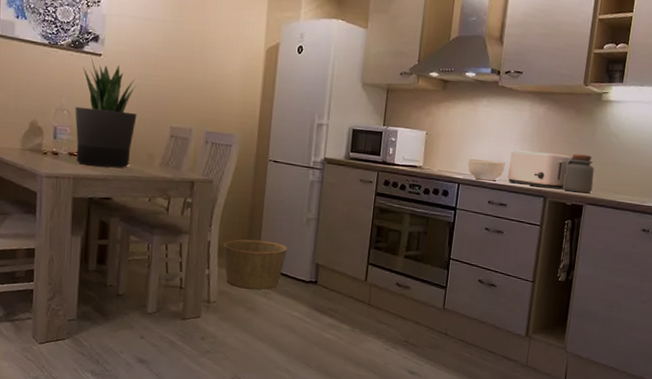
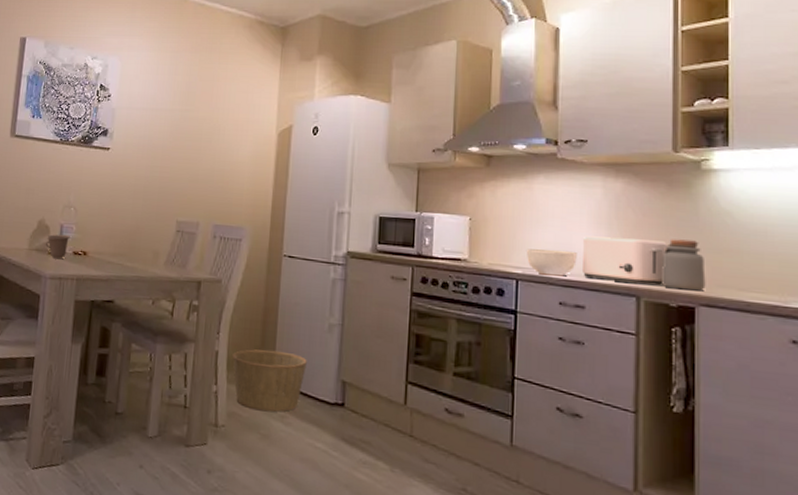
cup: none [39,135,65,159] -> present [45,234,70,259]
planter: present [75,56,137,168] -> none [80,151,143,268]

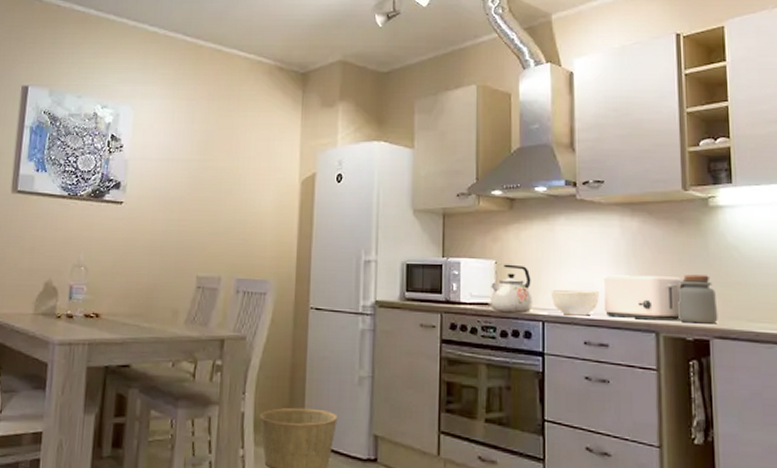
cup: present [45,234,70,259] -> none [52,296,81,323]
kettle: none [463,221,507,271] -> present [491,264,533,314]

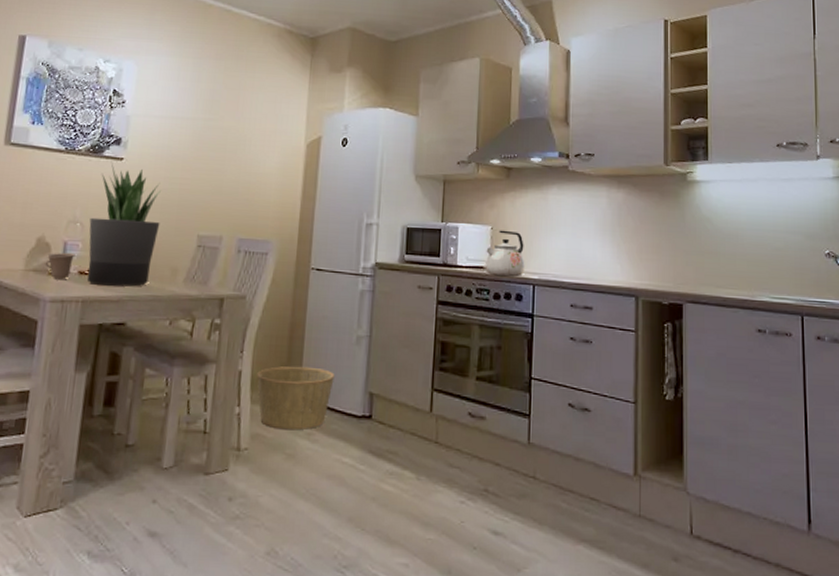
cup: none [52,296,81,323] -> present [45,252,76,280]
planter: none [92,205,160,329] -> present [86,161,161,287]
bowl: present [550,289,599,317] -> none [541,255,586,281]
toaster: present [604,275,682,321] -> none [591,242,661,286]
jar: present [677,274,718,324] -> none [655,243,691,290]

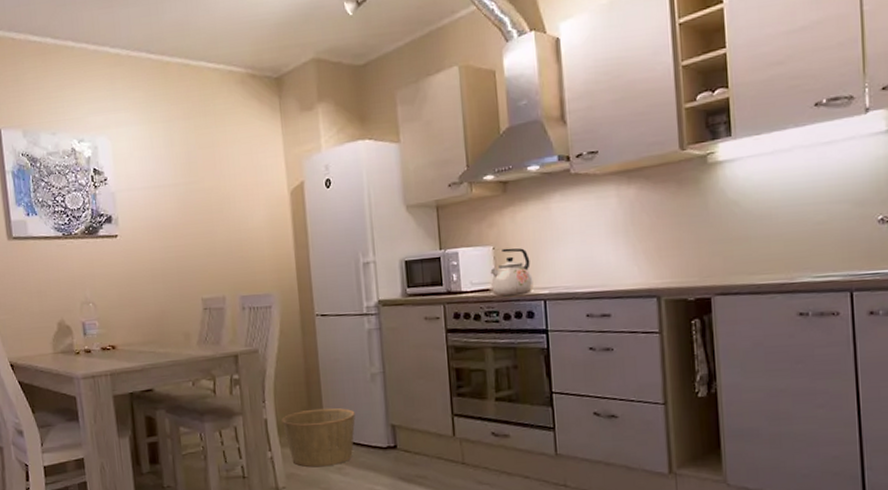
cup: present [45,252,76,280] -> none [69,331,95,358]
planter: present [86,161,161,287] -> none [100,240,165,358]

